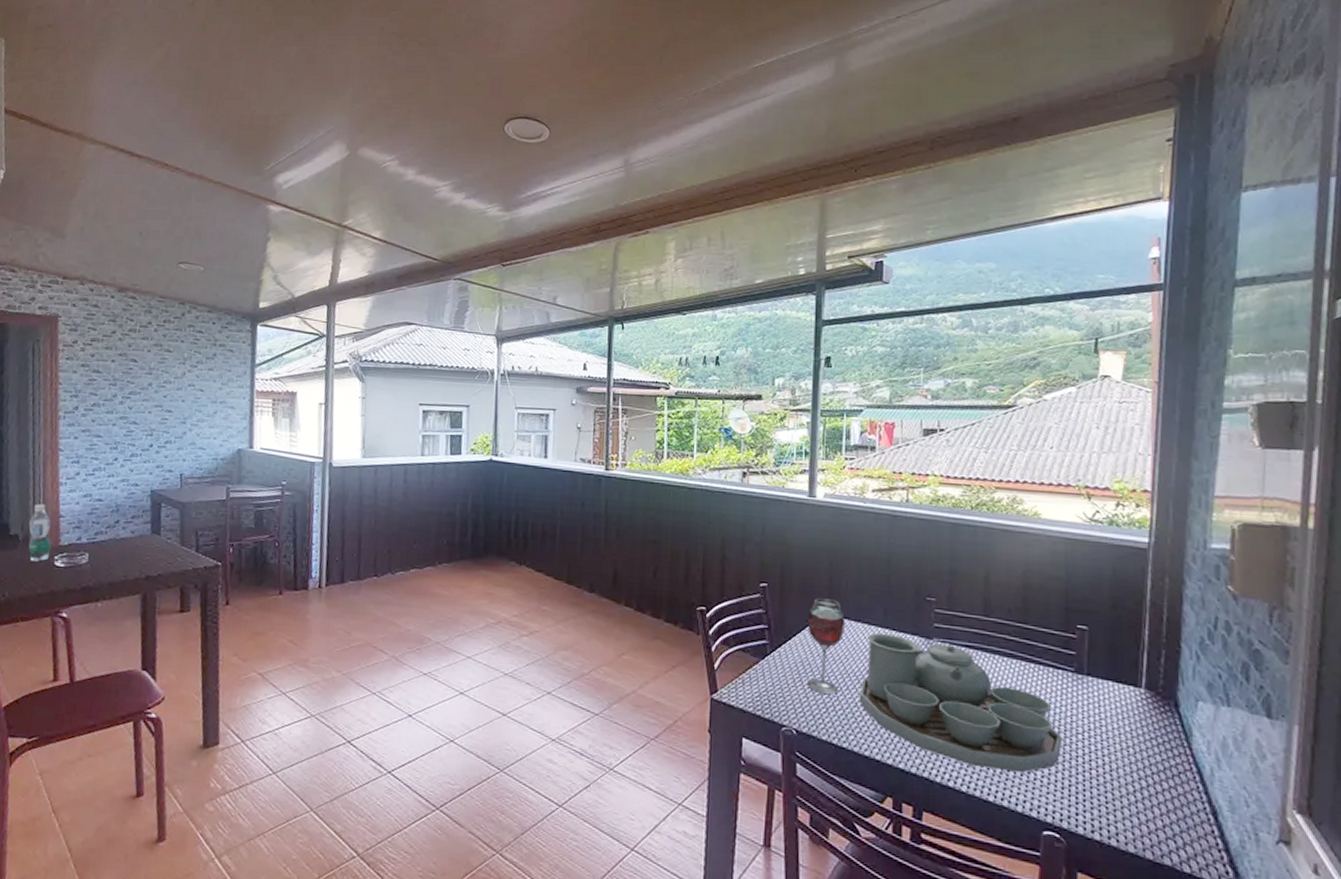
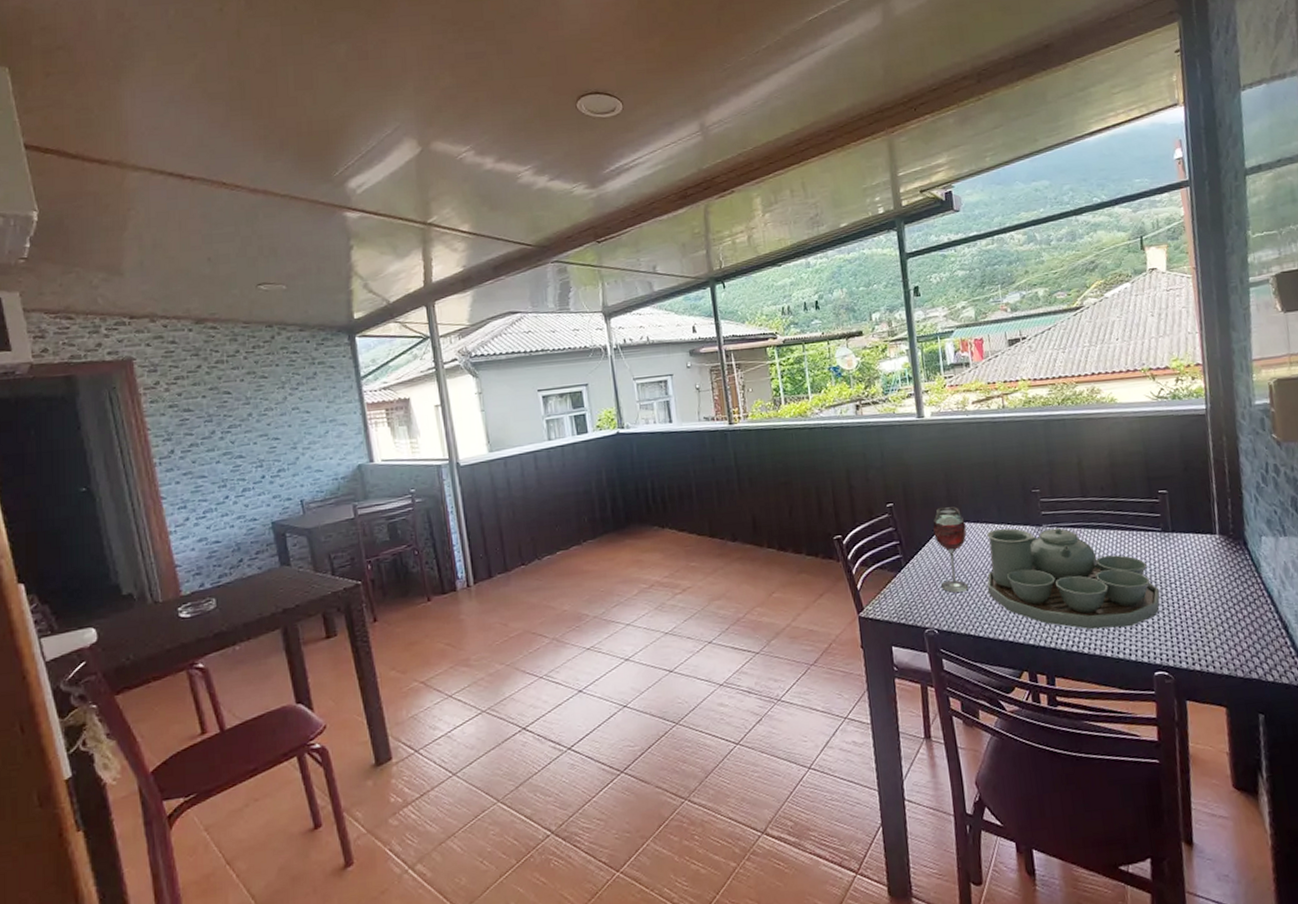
bottle: present [28,503,51,562] -> none [142,557,173,618]

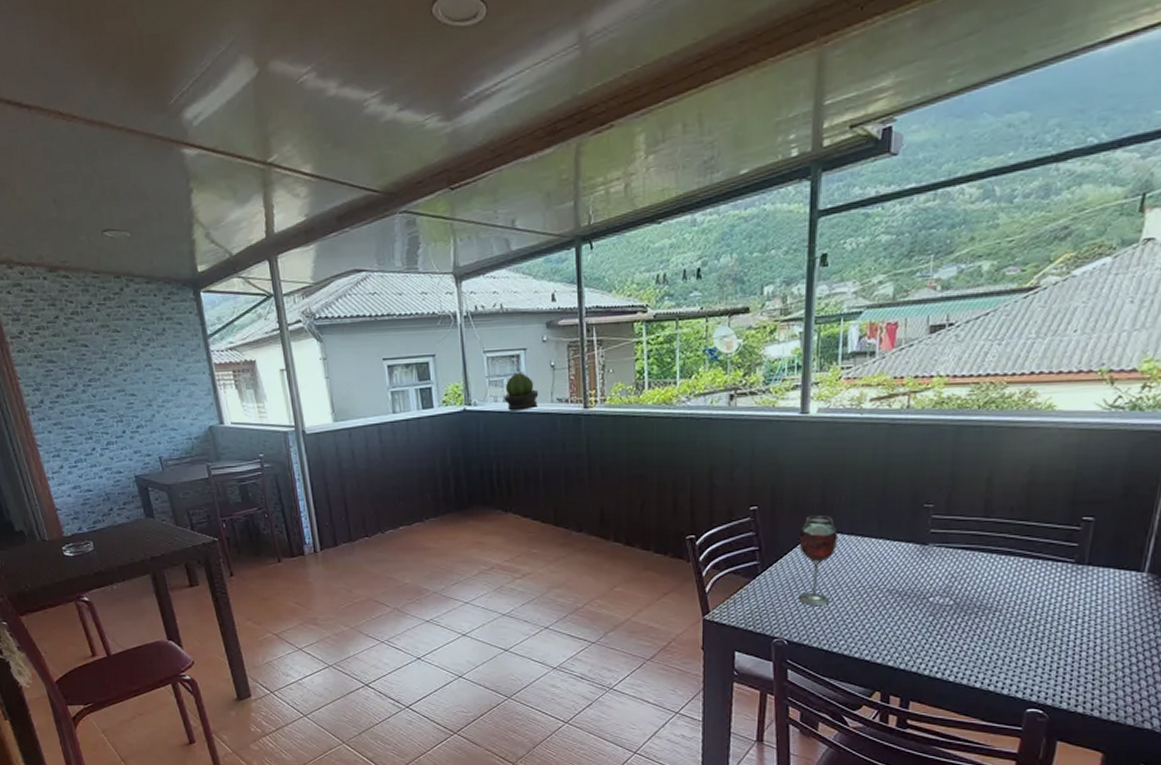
cactus: none [654,395,687,432] -> present [504,372,539,411]
tea set: present [987,527,1160,630] -> none [850,543,1056,660]

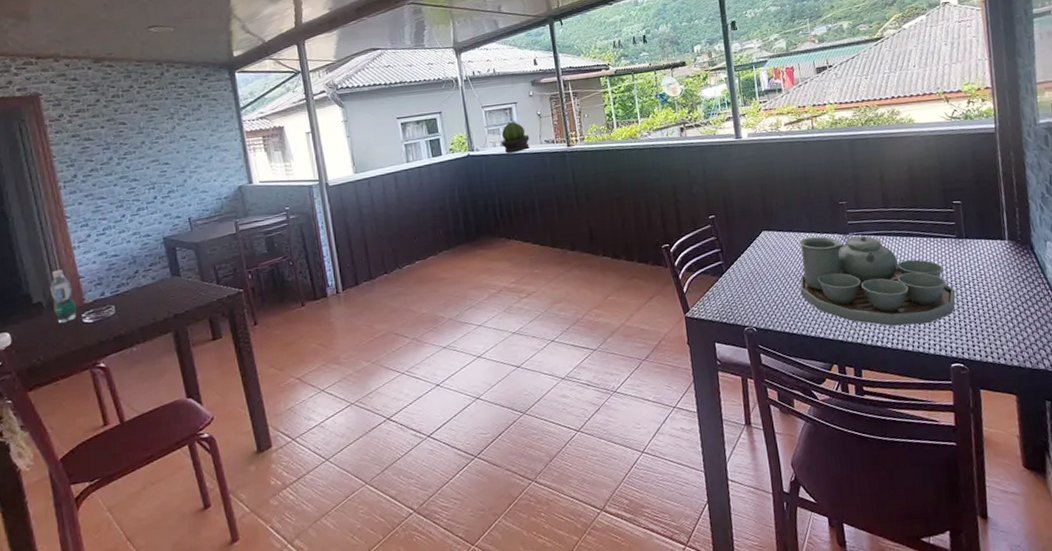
bottle: none [29,499,58,554] -> present [50,269,77,323]
wineglass: present [799,516,838,605] -> none [750,218,784,295]
tea set: none [850,543,1056,660] -> present [799,235,956,327]

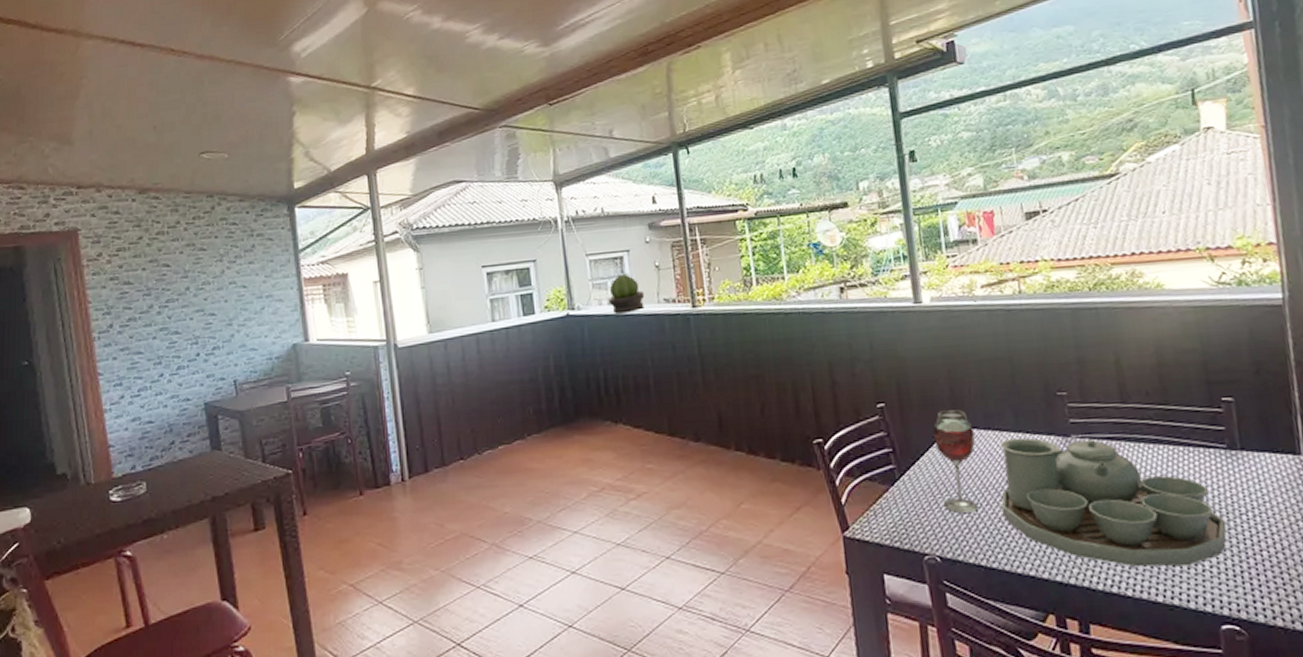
bottle: present [50,269,77,323] -> none [76,435,104,500]
wineglass: none [750,218,784,295] -> present [933,410,979,513]

